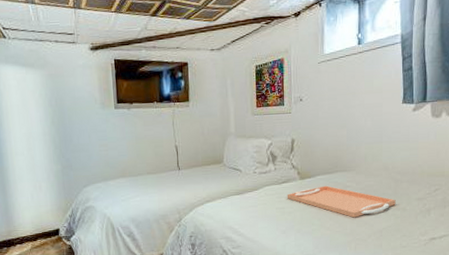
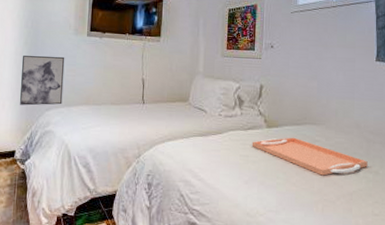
wall art: none [52,132,99,185] -> present [20,55,65,106]

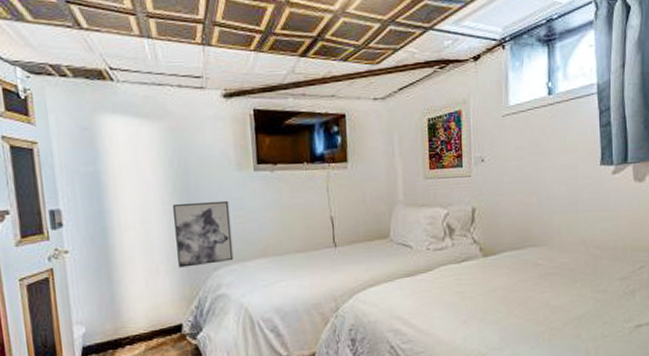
serving tray: present [252,137,368,176] -> none [467,264,595,303]

